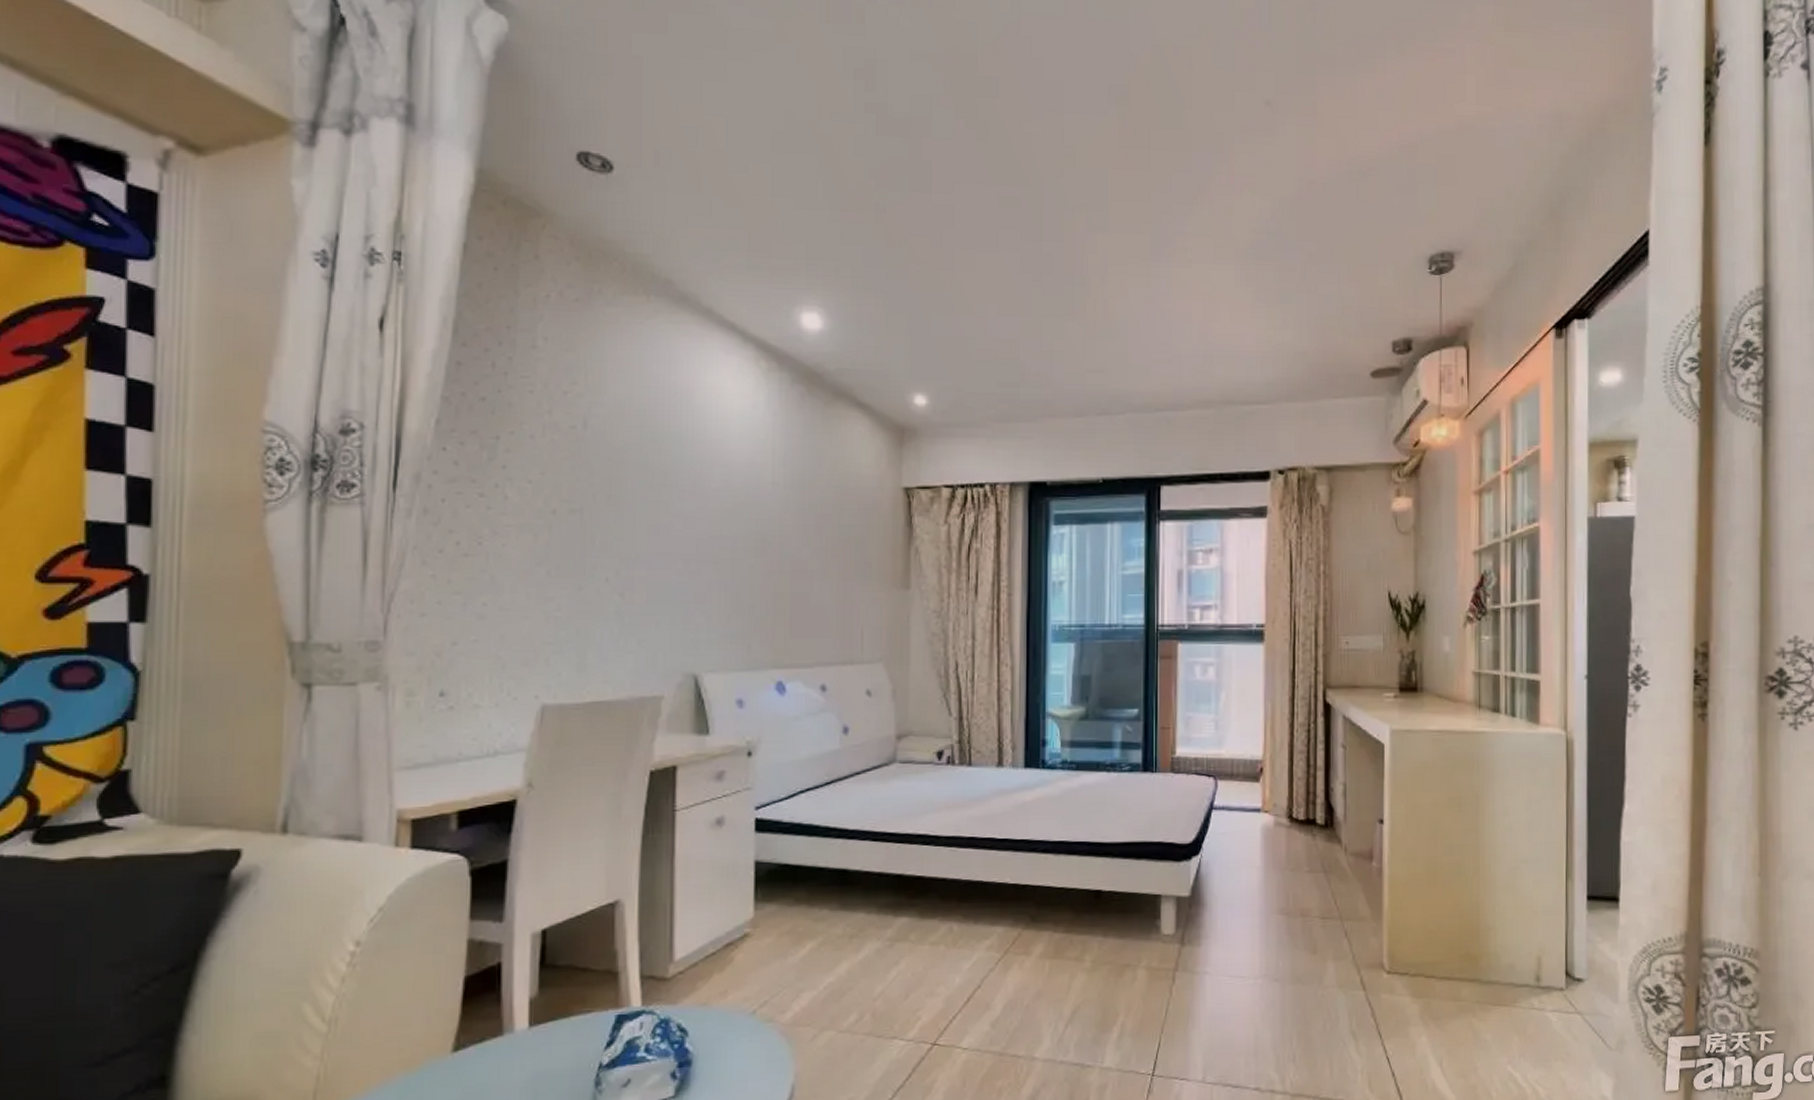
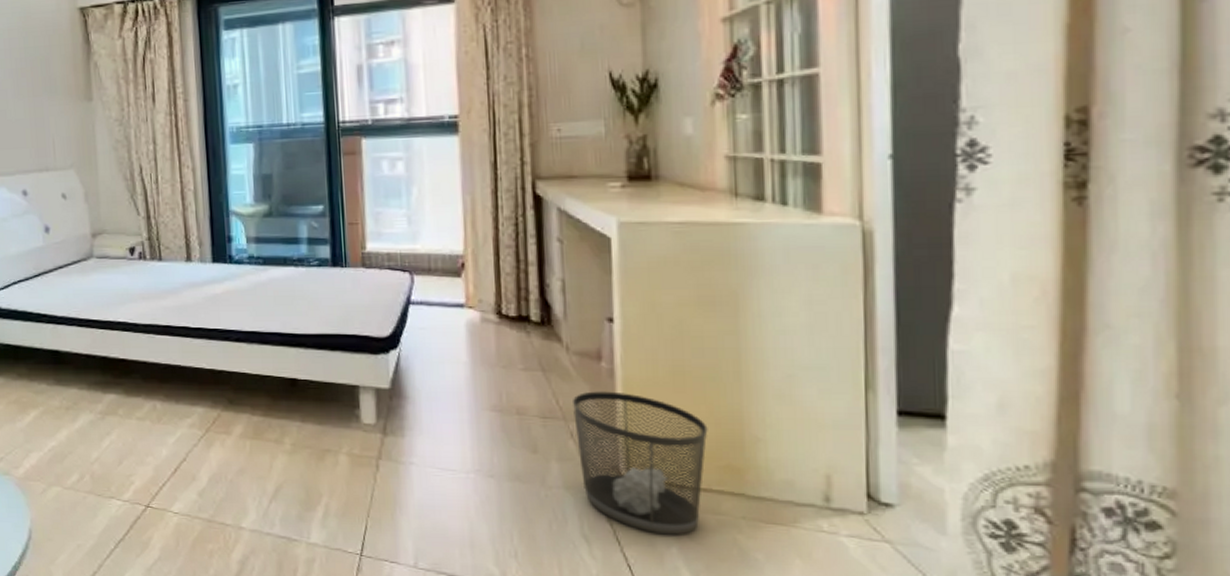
waste bin: none [1348,889,1453,1025] -> present [573,391,708,535]

